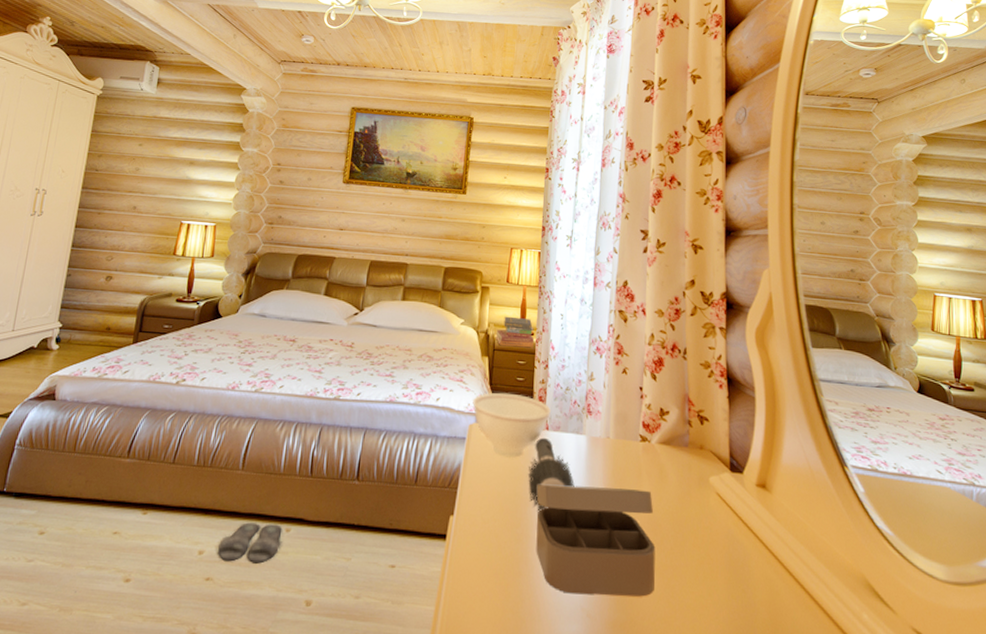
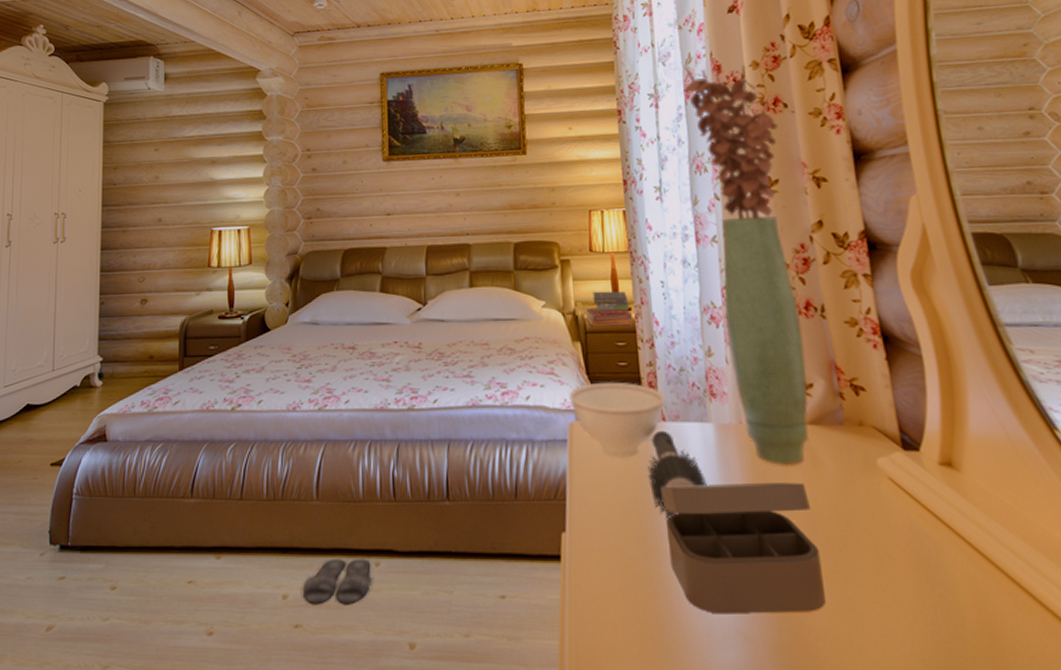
vase: none [601,141,671,477] -> present [683,64,810,466]

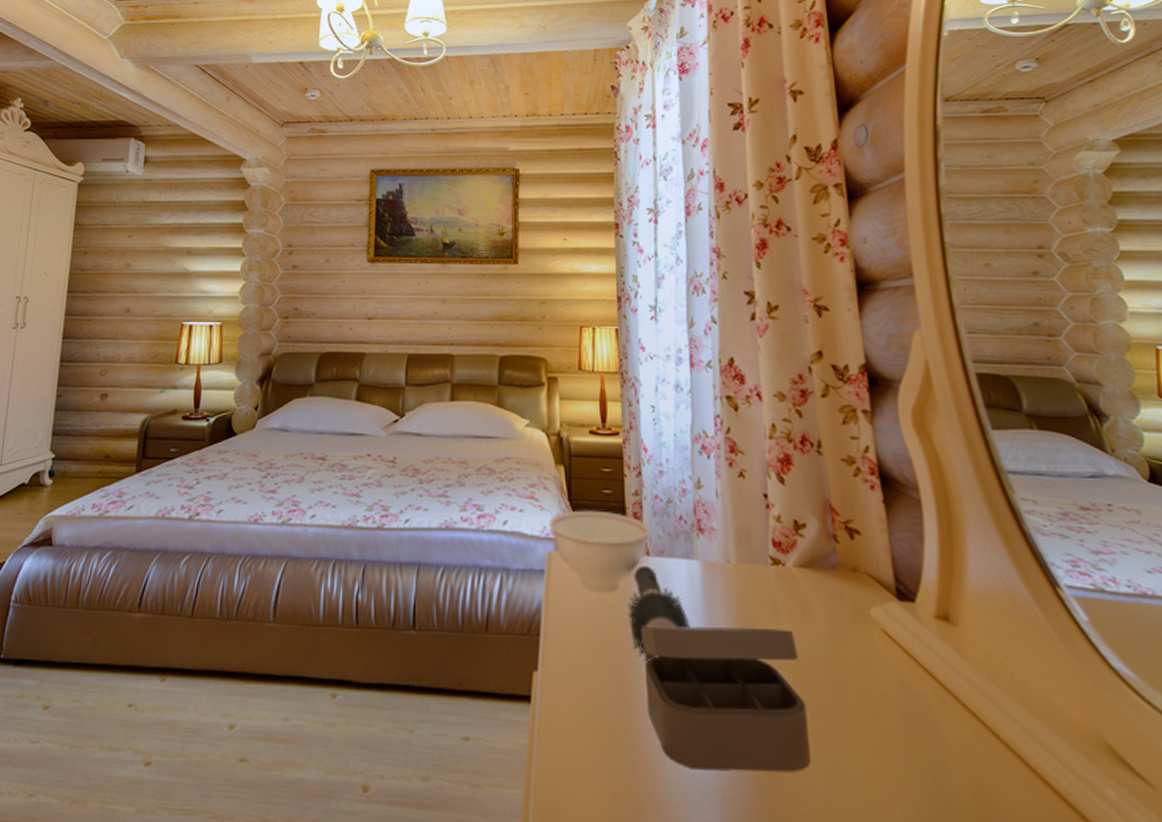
slippers: present [303,557,373,605] -> none [252,687,328,739]
books: present [585,291,633,327] -> none [570,412,621,451]
vase: present [683,64,810,466] -> none [684,183,801,612]

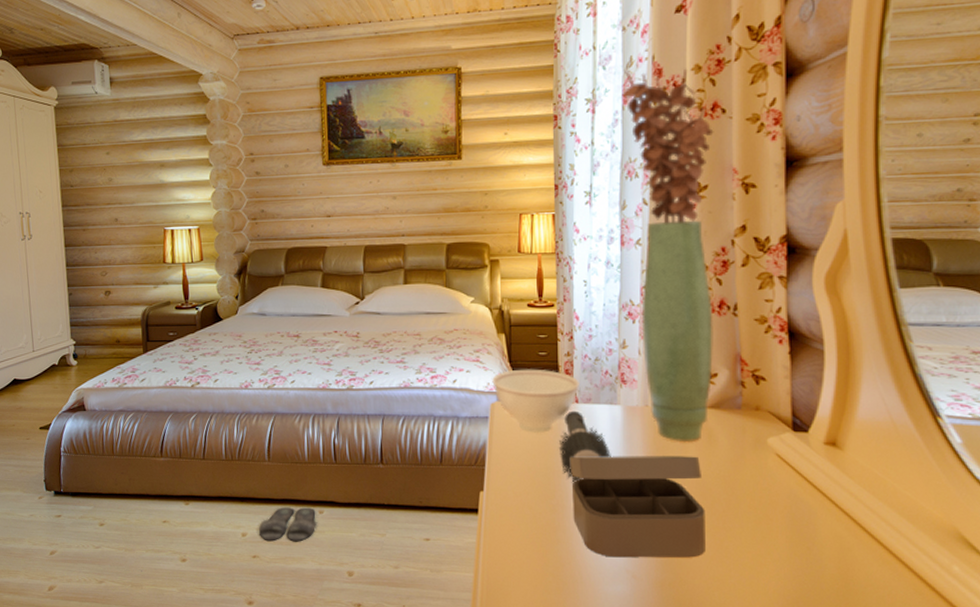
slippers: none [252,687,328,739] -> present [259,506,318,542]
vase: none [684,183,801,612] -> present [622,68,714,443]

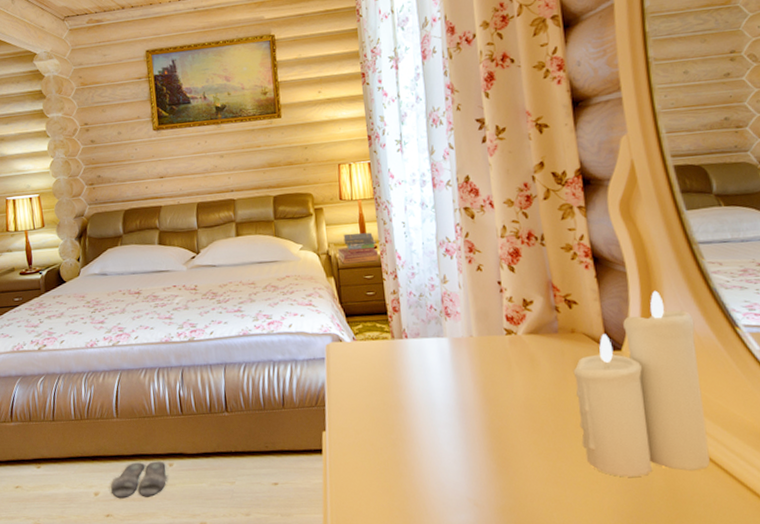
bowl: present [492,369,579,434] -> none [325,308,407,371]
books: none [511,289,555,321] -> present [337,232,379,264]
hairbrush: present [558,410,611,484] -> none [393,345,443,418]
jewelry box: present [569,456,705,558] -> none [404,381,540,487]
vase: present [622,68,714,443] -> none [421,25,530,369]
candle: none [753,372,892,563] -> present [573,290,710,477]

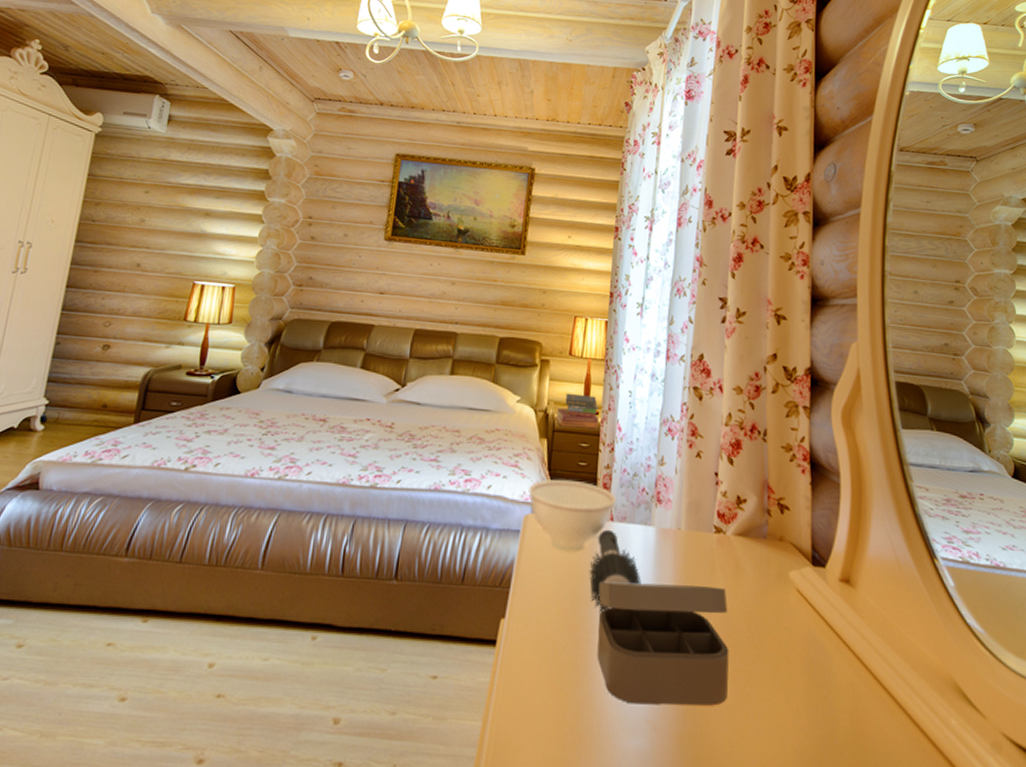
slippers: present [111,460,168,499] -> none [231,629,308,677]
bowl: none [325,308,407,371] -> present [528,478,616,554]
hairbrush: none [393,345,443,418] -> present [589,529,641,614]
jewelry box: none [404,381,540,487] -> present [597,581,729,706]
candle: present [573,290,710,477] -> none [774,507,897,714]

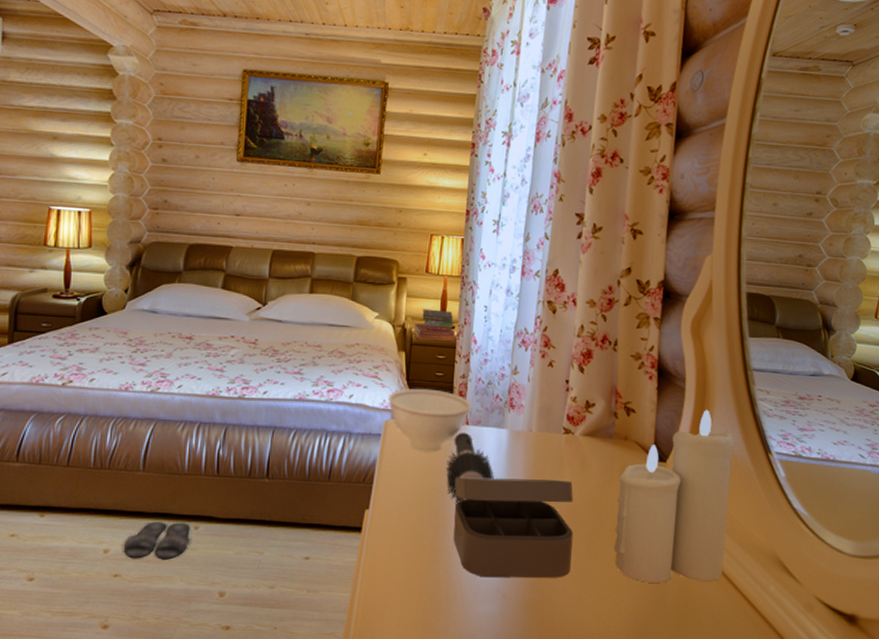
slippers: none [231,629,308,677] -> present [124,521,191,560]
candle: none [774,507,897,714] -> present [613,409,735,583]

